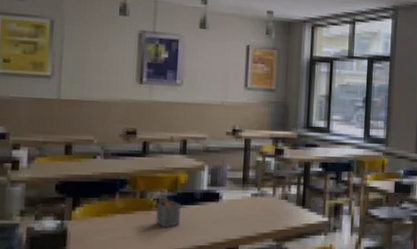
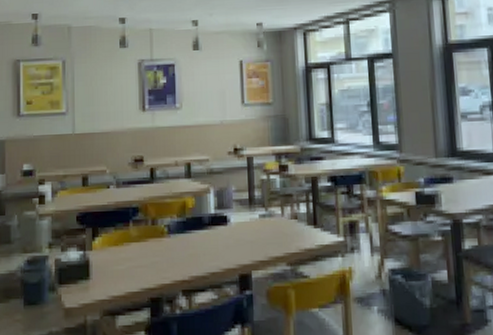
napkin holder: present [155,195,181,229] -> none [167,220,191,256]

